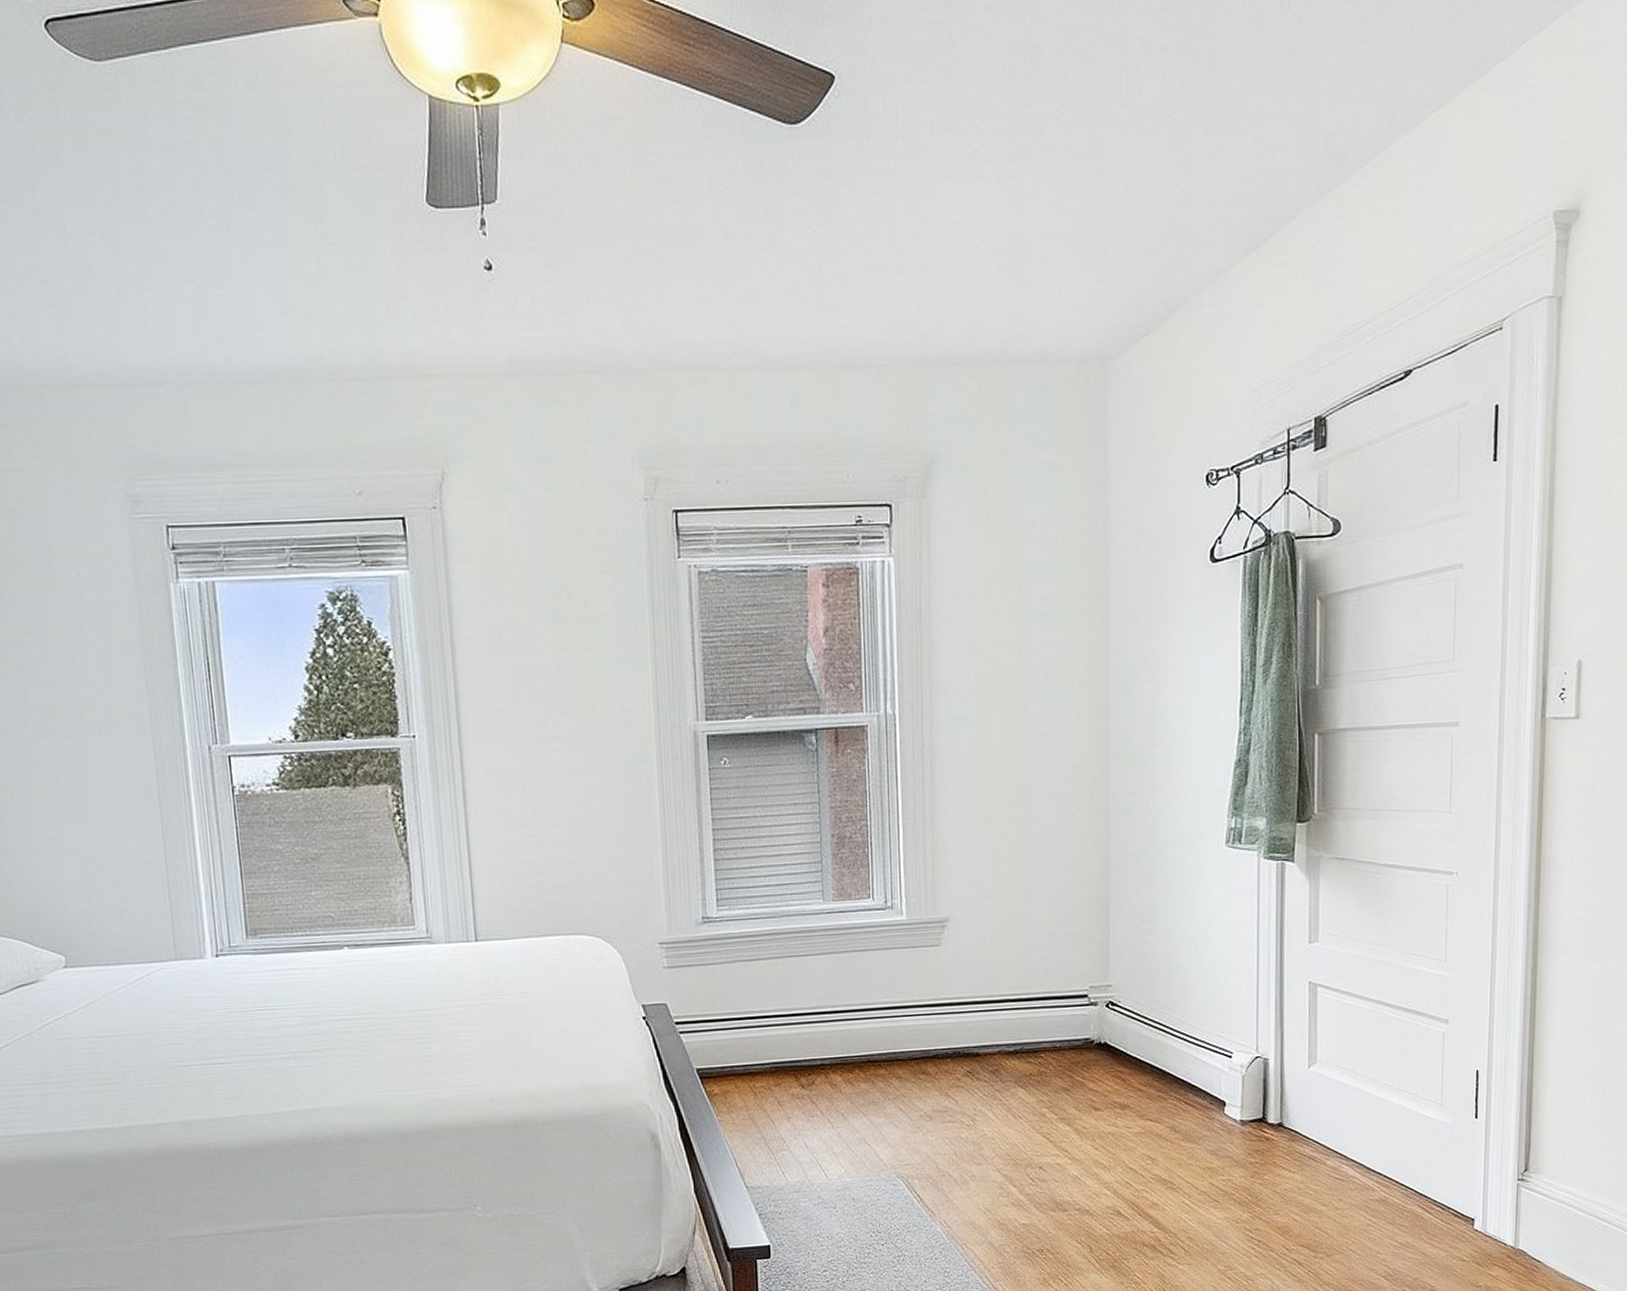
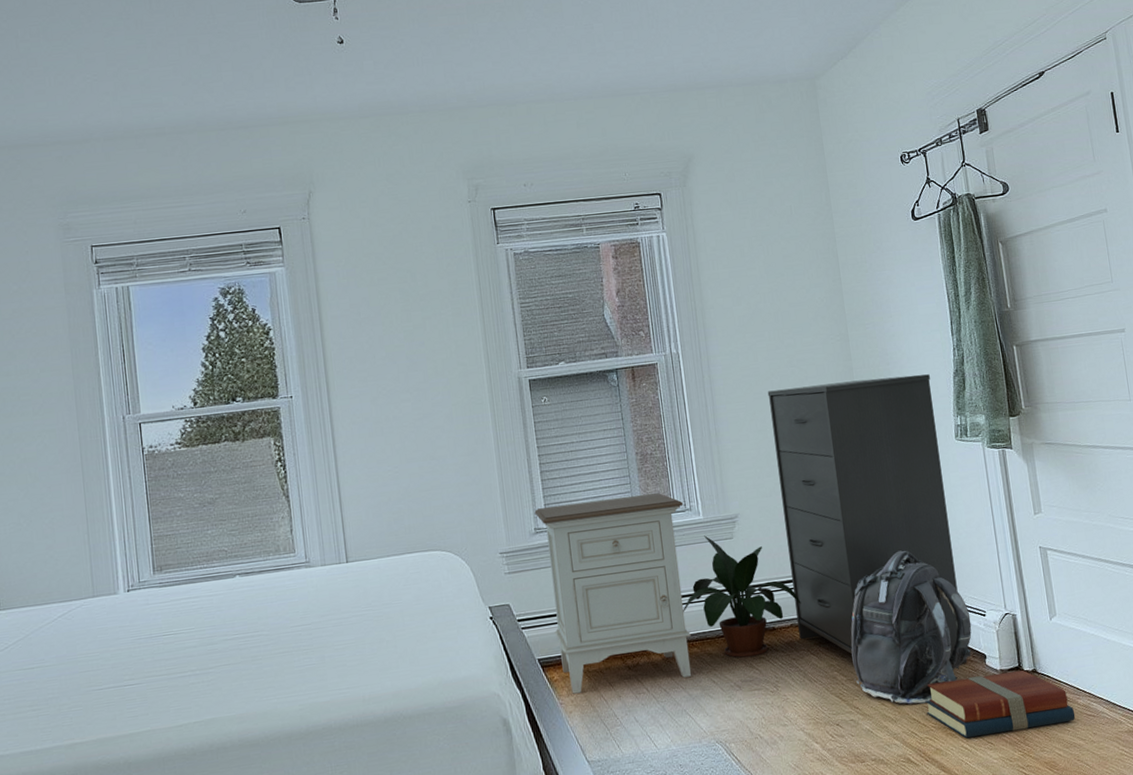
nightstand: none [703,885,884,1111] -> present [534,493,692,694]
potted plant: none [872,940,1014,1085] -> present [683,535,801,658]
dresser: none [1000,762,1205,1111] -> present [767,374,967,664]
backpack: none [1066,974,1214,1152] -> present [850,550,972,704]
books: none [1146,1122,1321,1193] -> present [925,669,1076,738]

